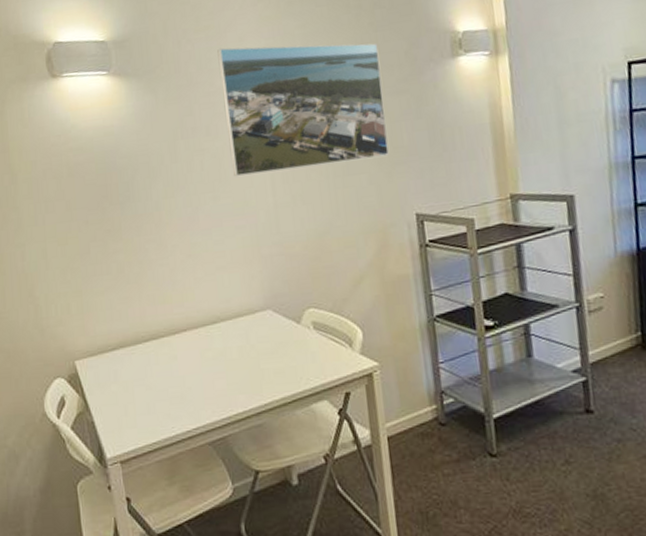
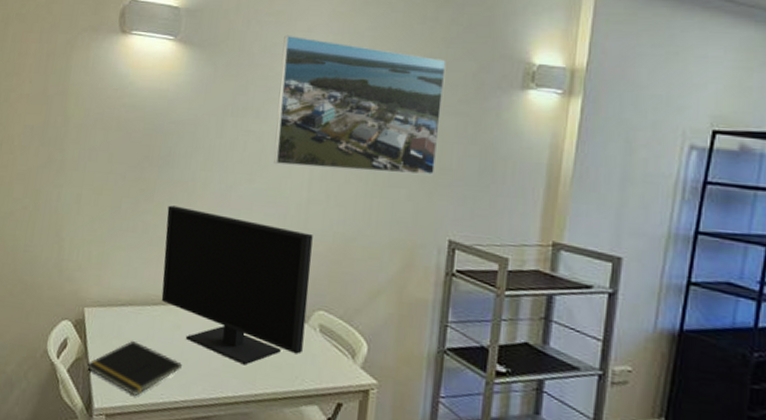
notepad: none [89,381,187,436] -> present [86,340,182,396]
monitor: none [138,236,301,379] -> present [161,205,313,365]

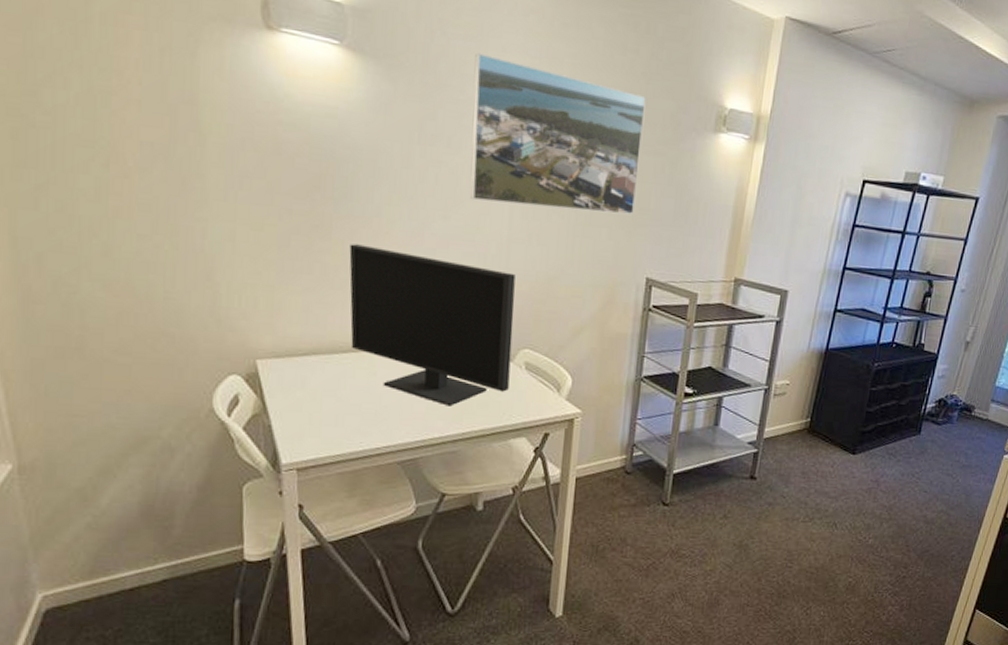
notepad: present [86,340,182,396] -> none [267,391,381,447]

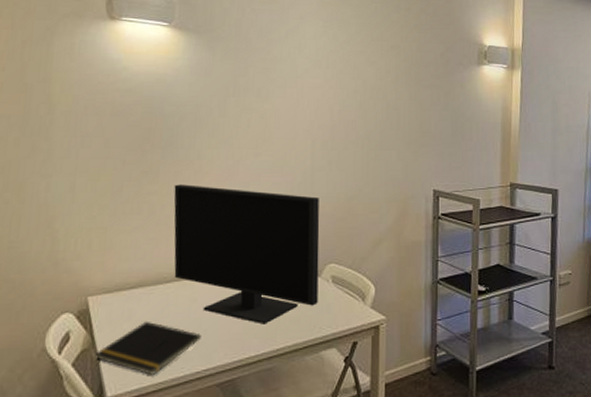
notepad: none [267,391,381,447] -> present [94,321,201,375]
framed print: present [470,52,646,216] -> none [277,21,419,138]

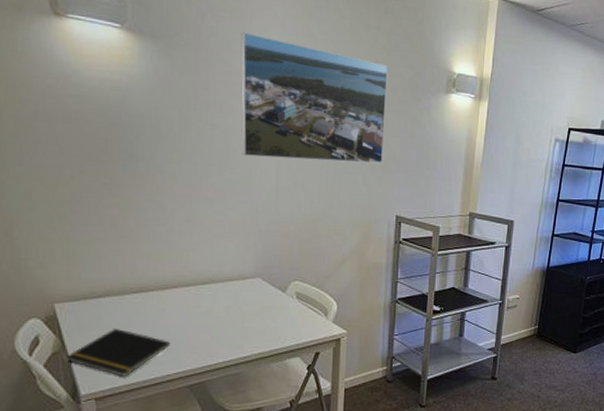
monitor: present [173,184,320,325] -> none [136,198,285,334]
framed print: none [277,21,419,138] -> present [240,32,388,164]

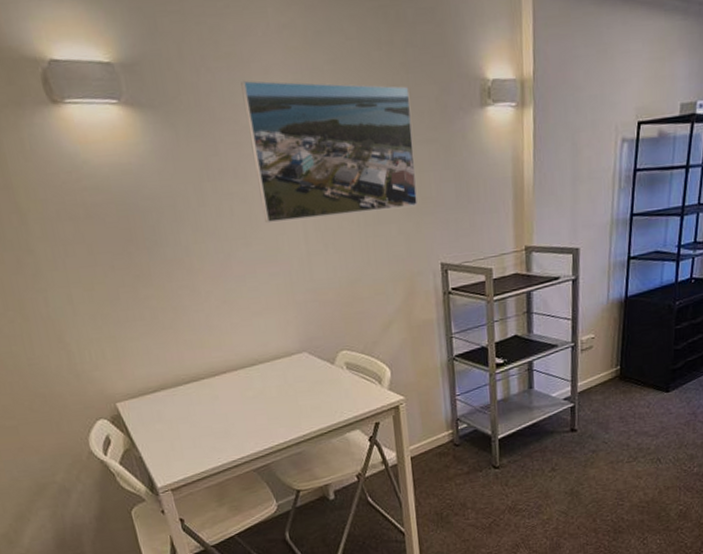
notepad: present [66,328,170,377] -> none [137,420,230,467]

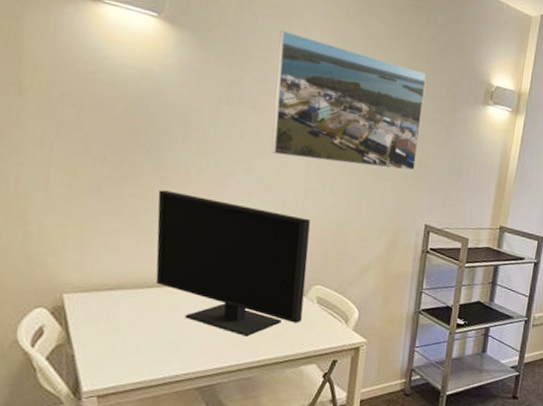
monitor: none [170,283,336,414] -> present [155,190,310,337]

